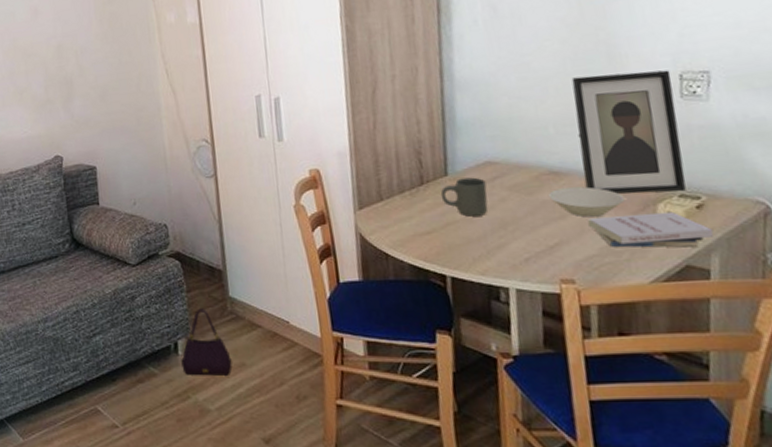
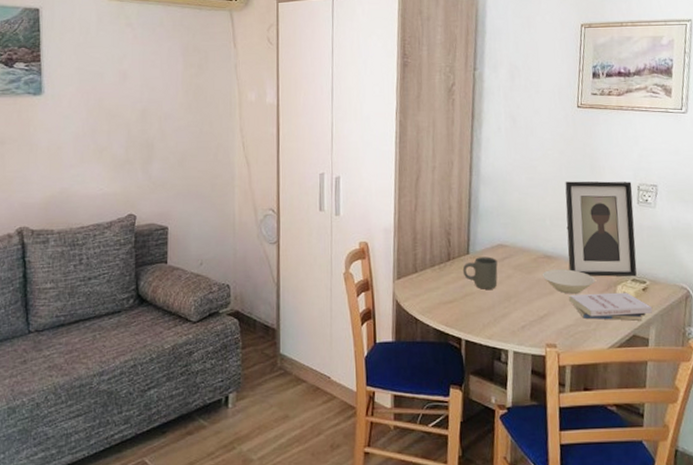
handbag: present [181,308,233,376] -> none [230,364,278,427]

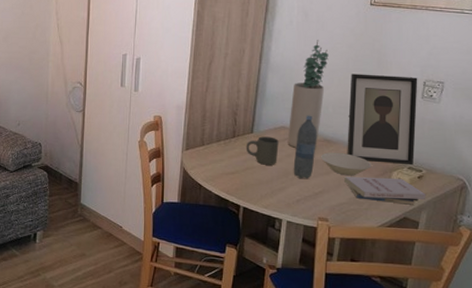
vase: none [506,147,541,267] -> present [287,40,329,148]
water bottle: none [514,229,537,301] -> present [293,115,318,178]

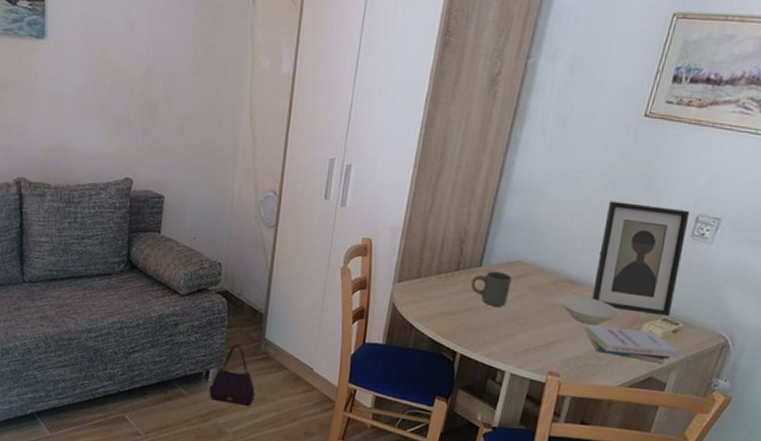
handbag: none [37,209,76,262] -> present [209,344,256,406]
vase: present [287,40,329,148] -> none [522,156,585,288]
water bottle: present [293,115,318,178] -> none [524,248,560,325]

